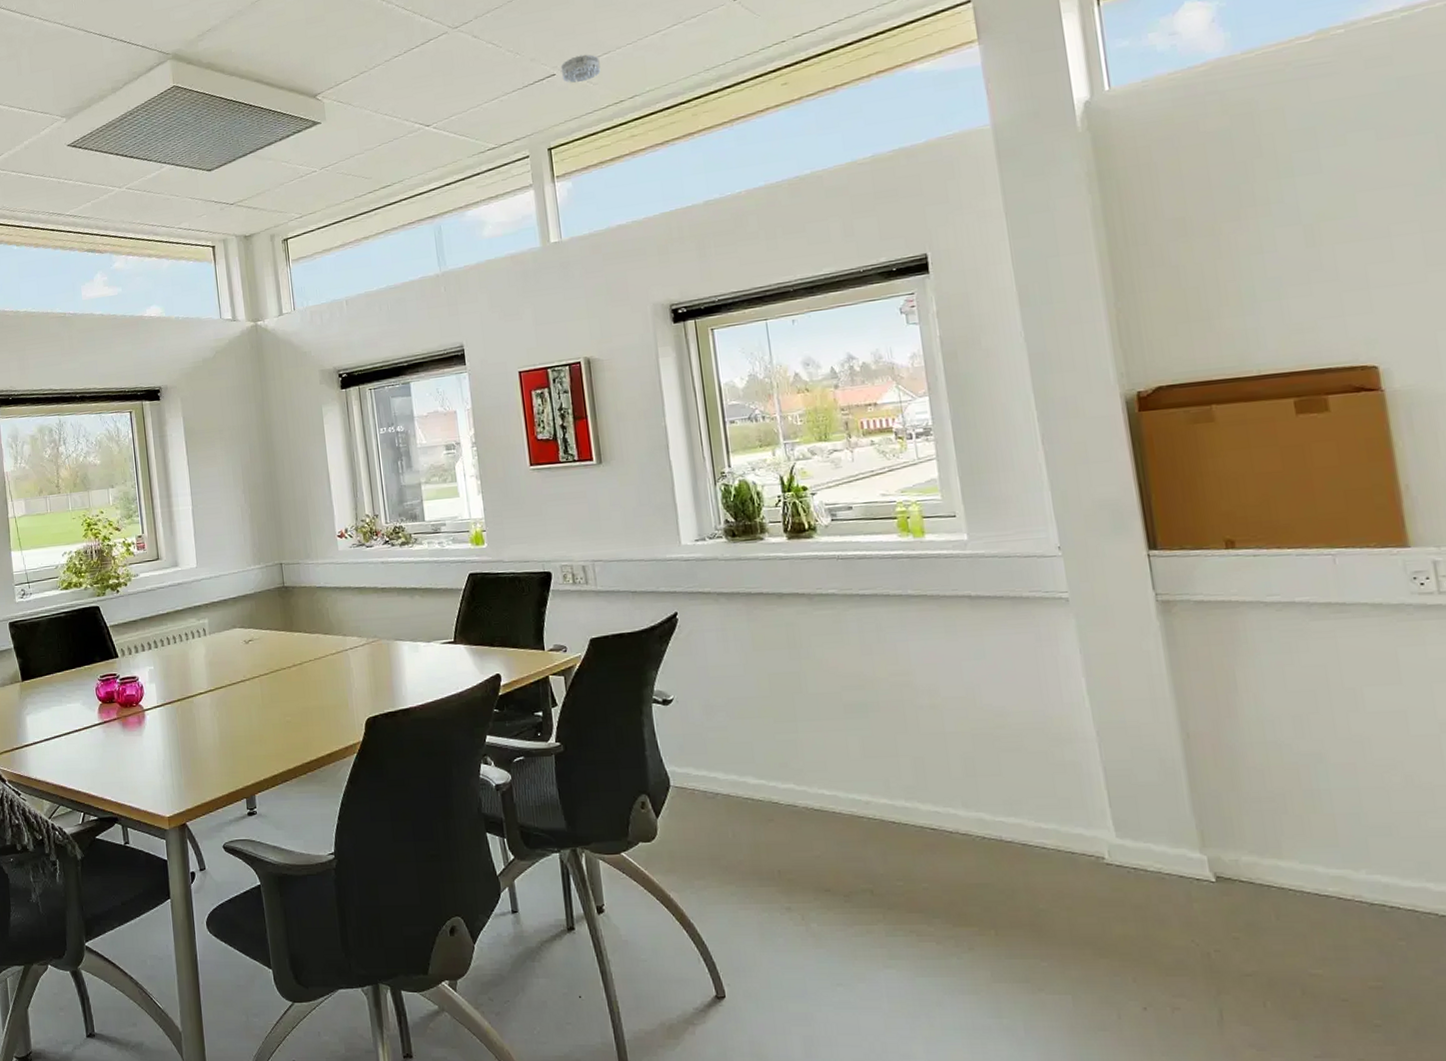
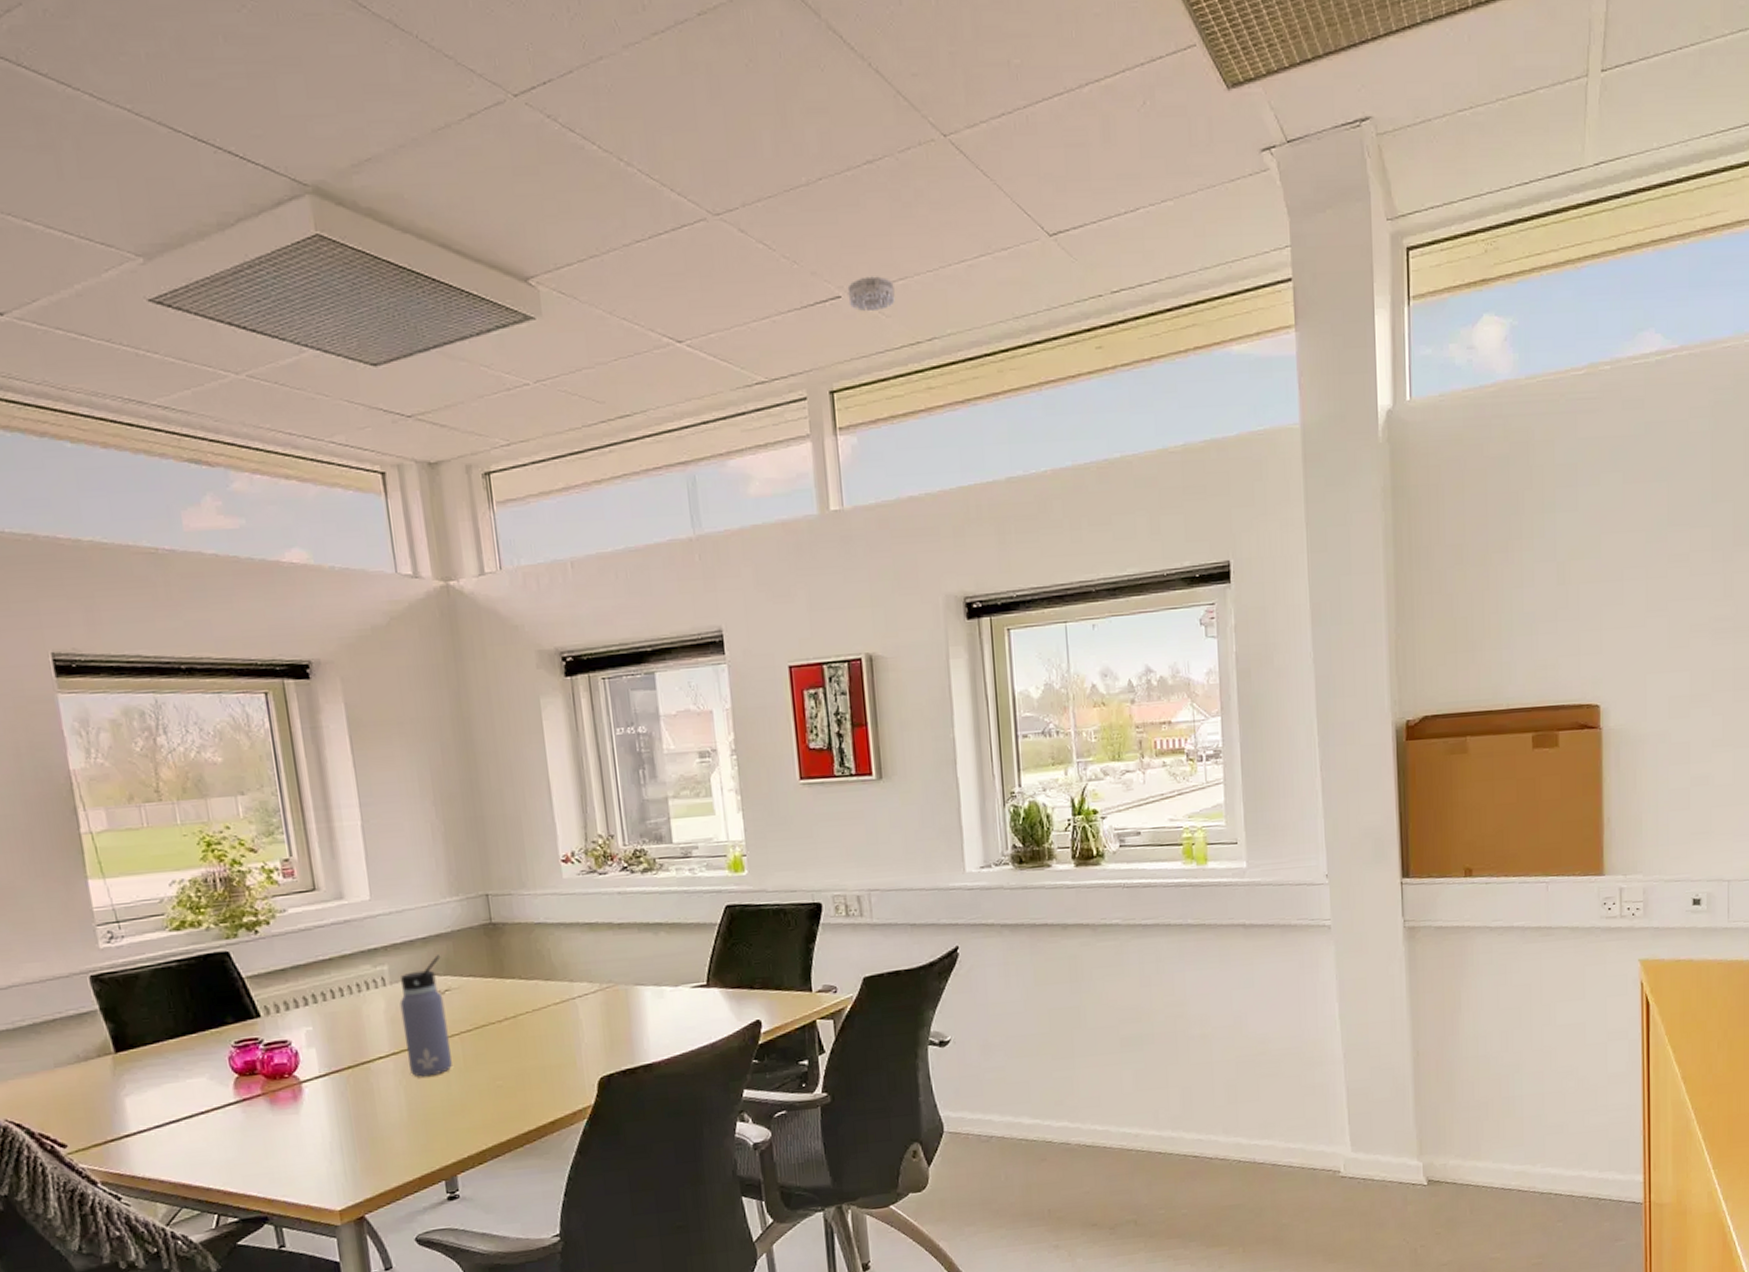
water bottle: none [216,612,253,711] -> present [399,955,452,1077]

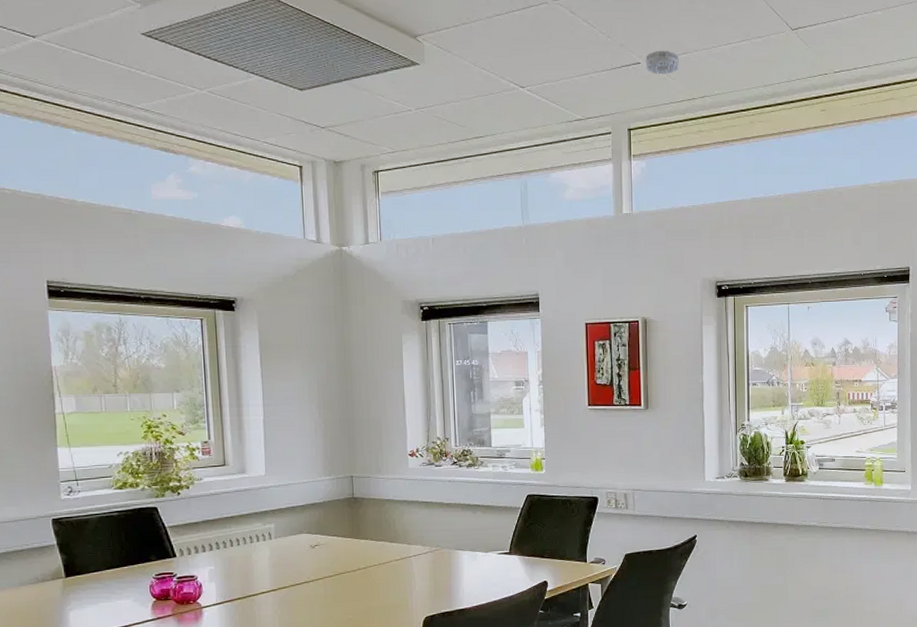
water bottle: present [399,955,452,1077] -> none [281,519,316,609]

